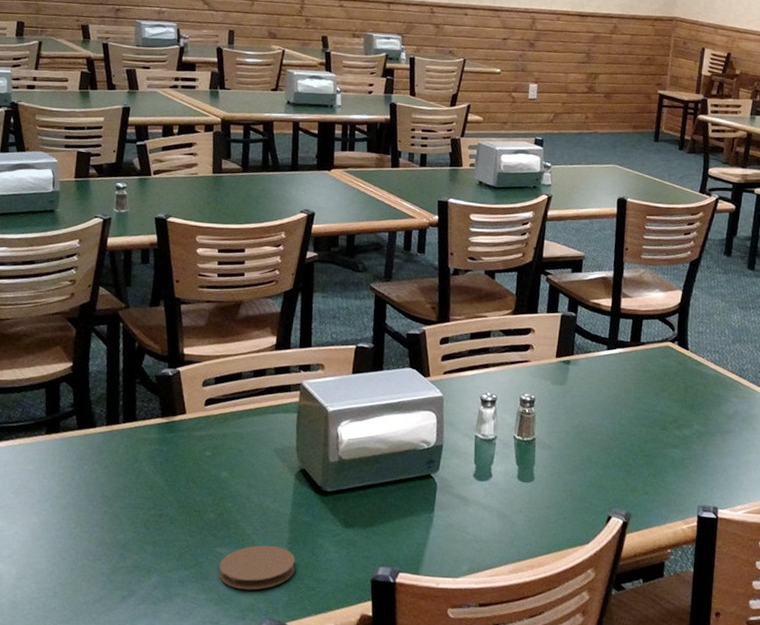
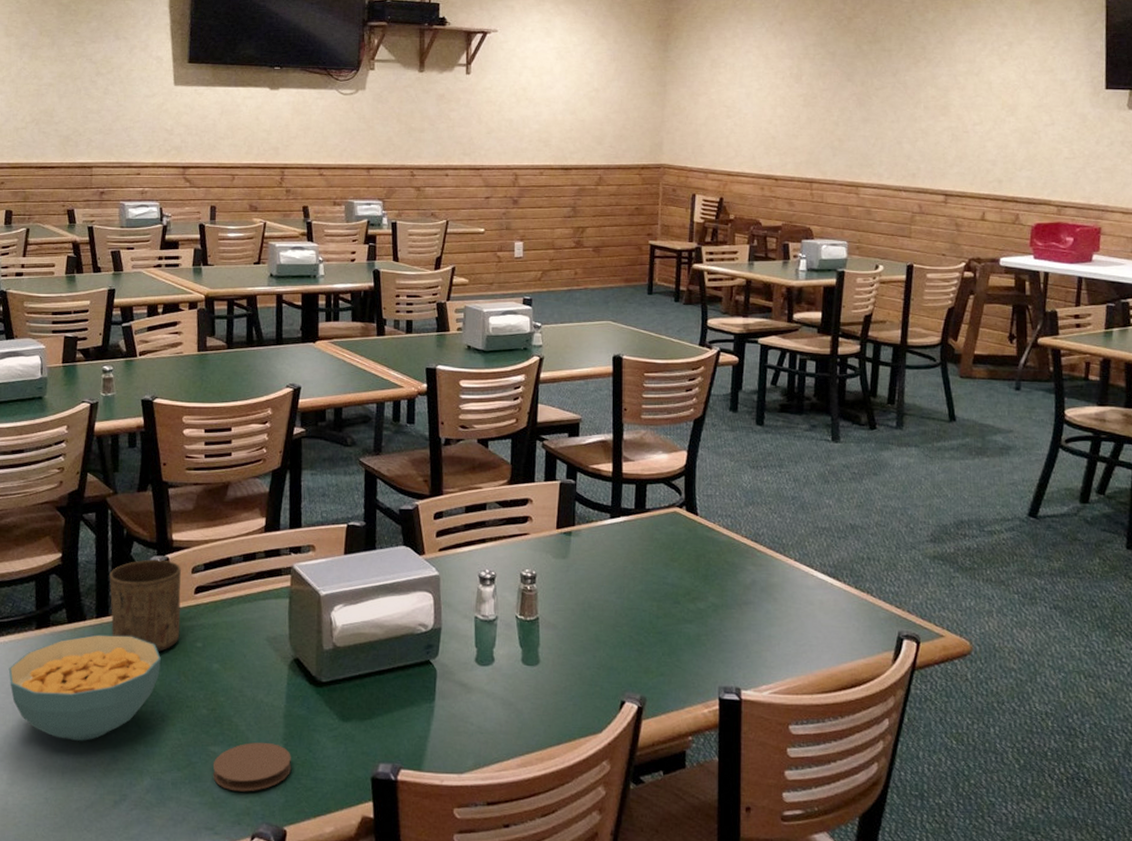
cereal bowl: none [18,441,170,540] -> present [8,634,161,741]
cup: none [120,371,192,459] -> present [109,559,181,652]

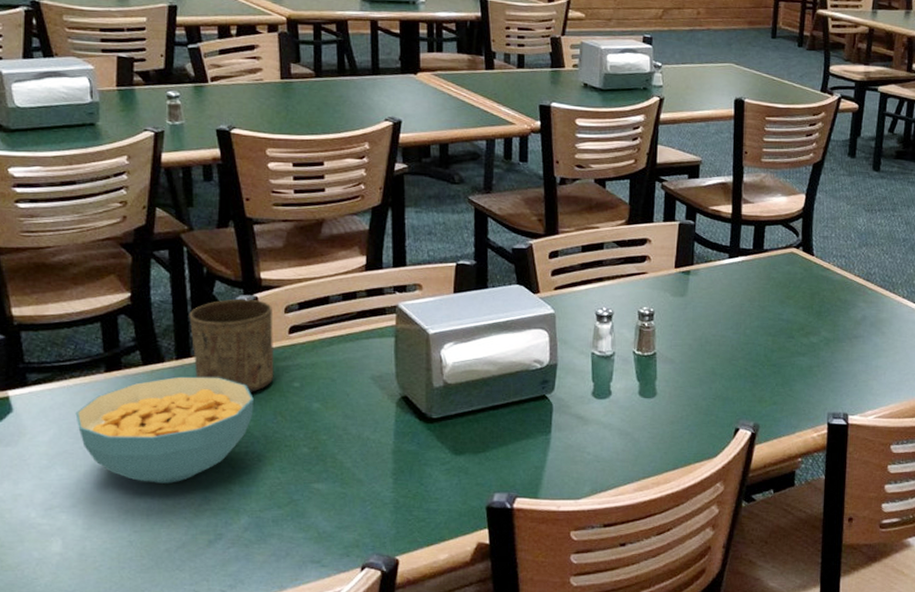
coaster: present [212,742,292,792] -> none [316,477,403,526]

